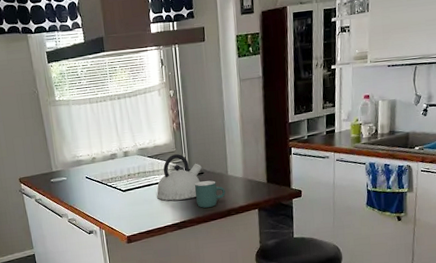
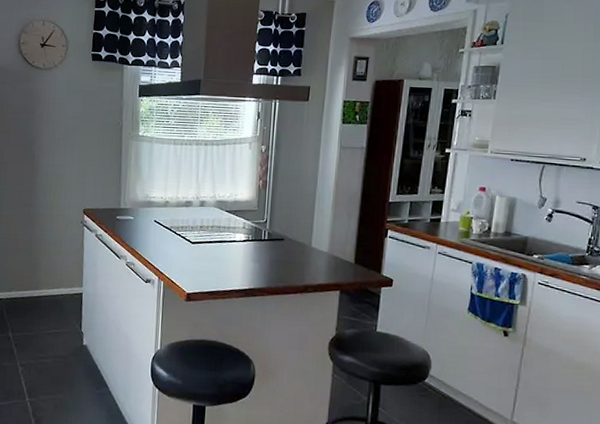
kettle: present [156,153,202,201] -> none [227,213,283,265]
mug: present [195,180,226,208] -> none [270,248,305,279]

